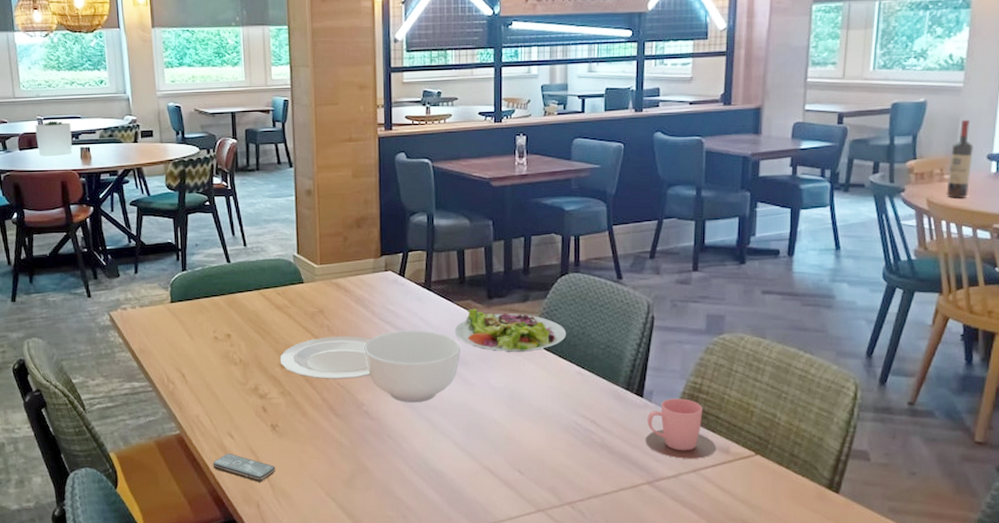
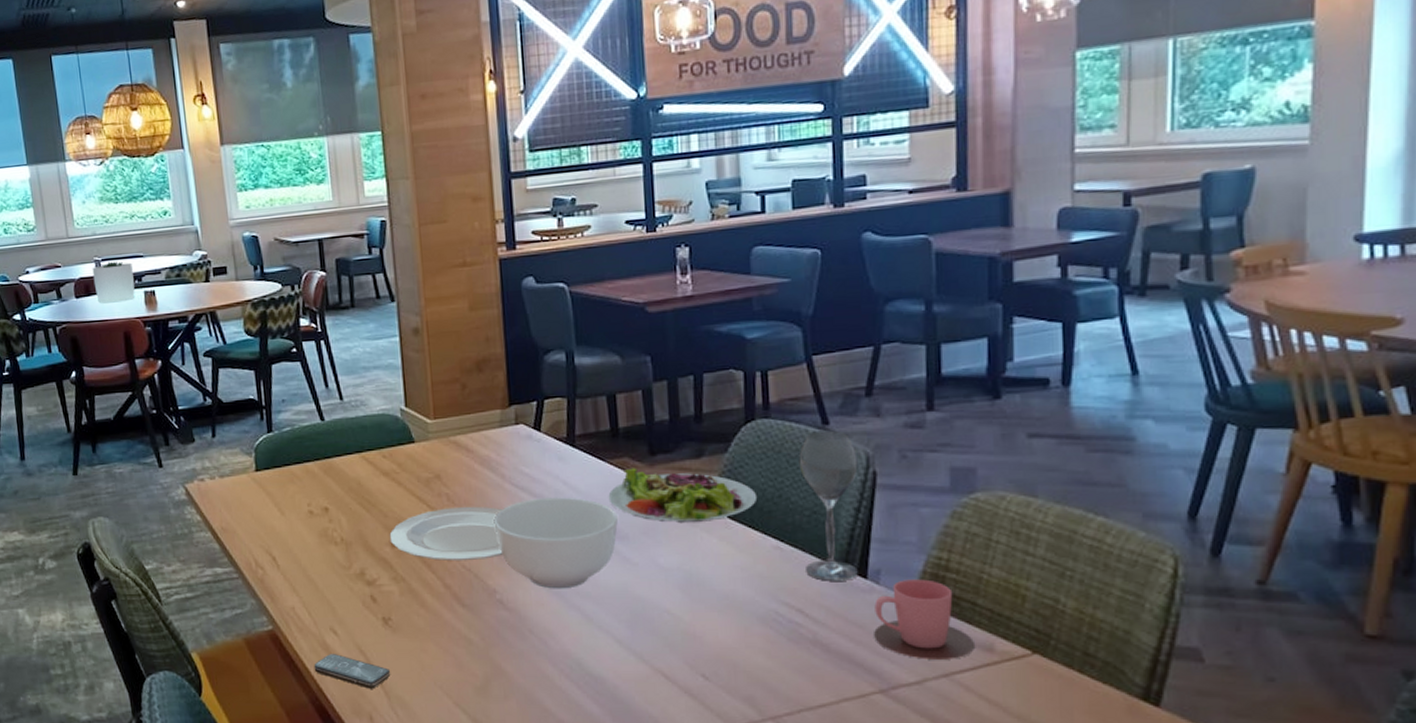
wineglass: none [599,284,641,399] -> present [798,430,858,581]
wine bottle: present [946,119,974,198] -> none [1294,188,1332,298]

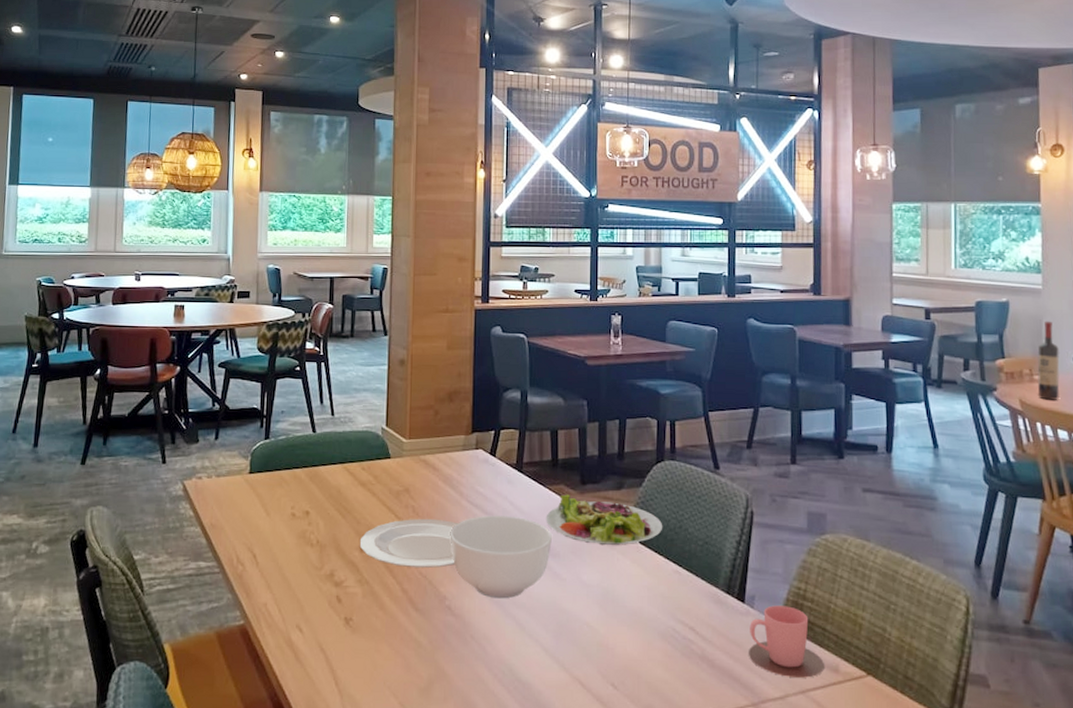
planter: present [92,261,135,304] -> none [131,276,168,312]
mobile phone: present [314,654,391,689] -> none [277,651,346,687]
wineglass: present [798,430,858,581] -> none [696,474,740,604]
wine bottle: none [1294,188,1332,298] -> present [1037,321,1060,400]

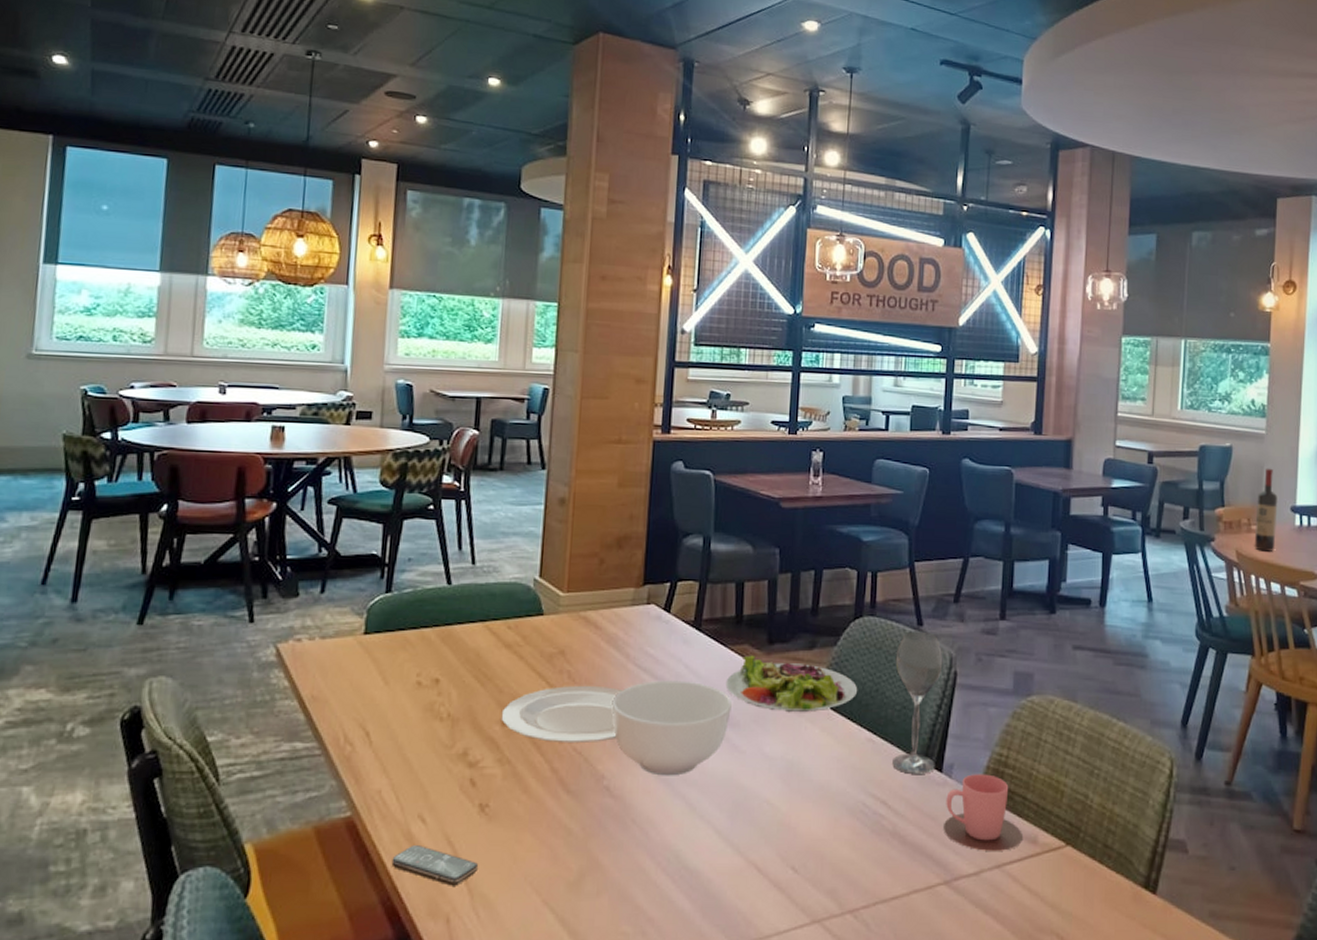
mobile phone: none [277,651,346,687] -> present [391,845,479,886]
wineglass: none [696,474,740,604] -> present [892,631,943,774]

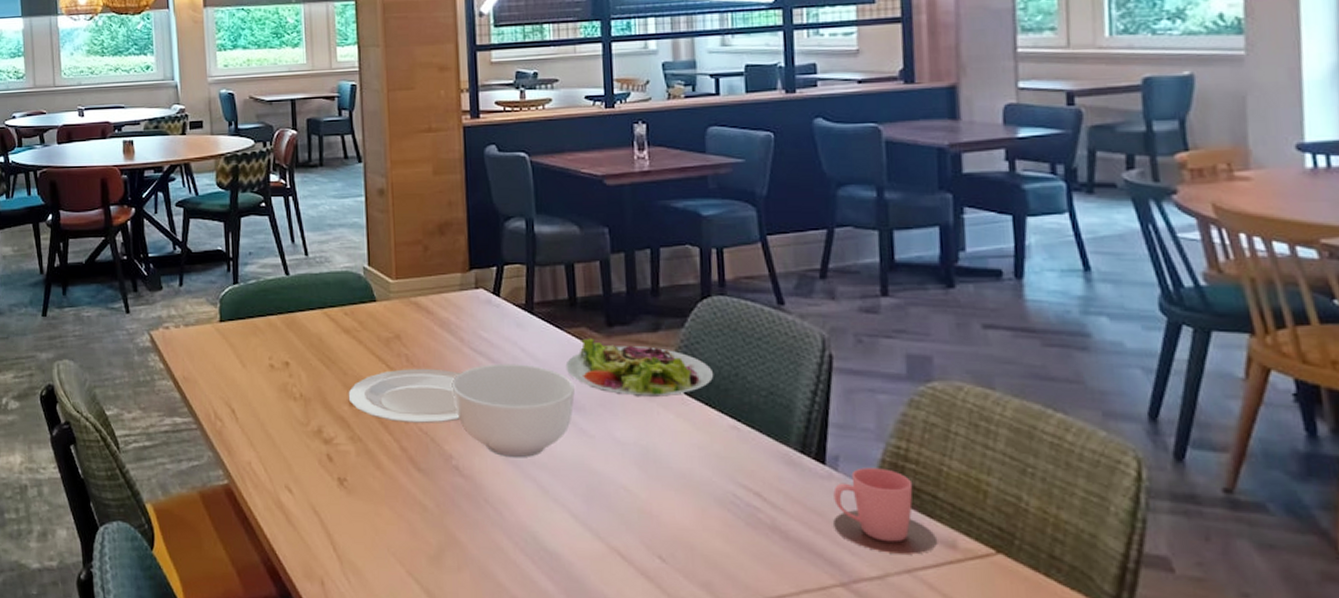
mobile phone: present [391,845,479,886] -> none [267,513,344,552]
wineglass: present [892,631,943,774] -> none [754,311,816,466]
wine bottle: present [1254,468,1278,552] -> none [1239,97,1275,203]

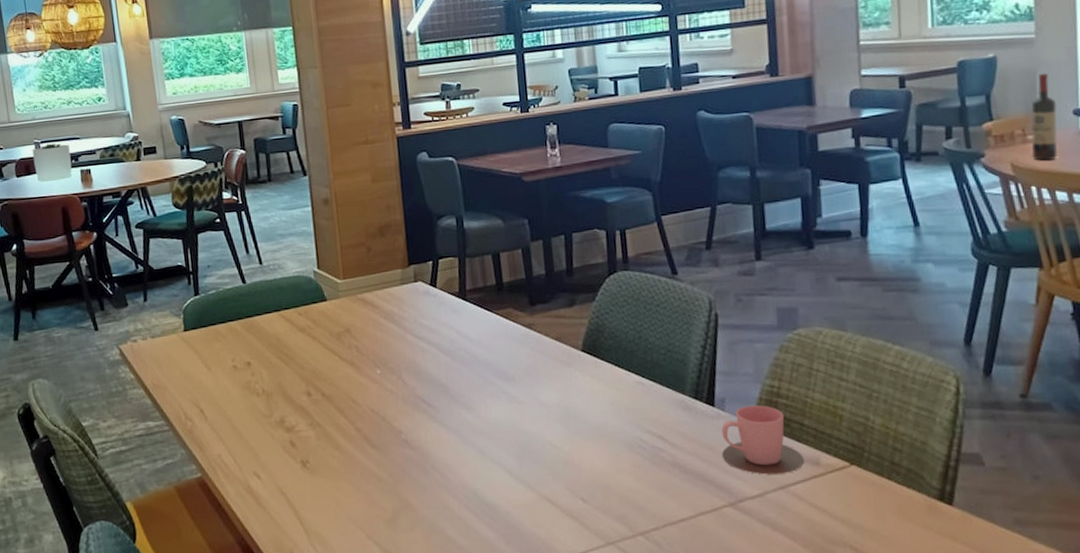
planter: none [75,110,114,151] -> present [32,143,72,182]
plate: present [348,368,461,424] -> none [305,356,407,407]
bowl: present [451,363,576,458] -> none [397,345,506,428]
salad plate: present [565,338,714,398] -> none [496,317,622,365]
wine bottle: none [1239,97,1275,203] -> present [1031,72,1058,161]

